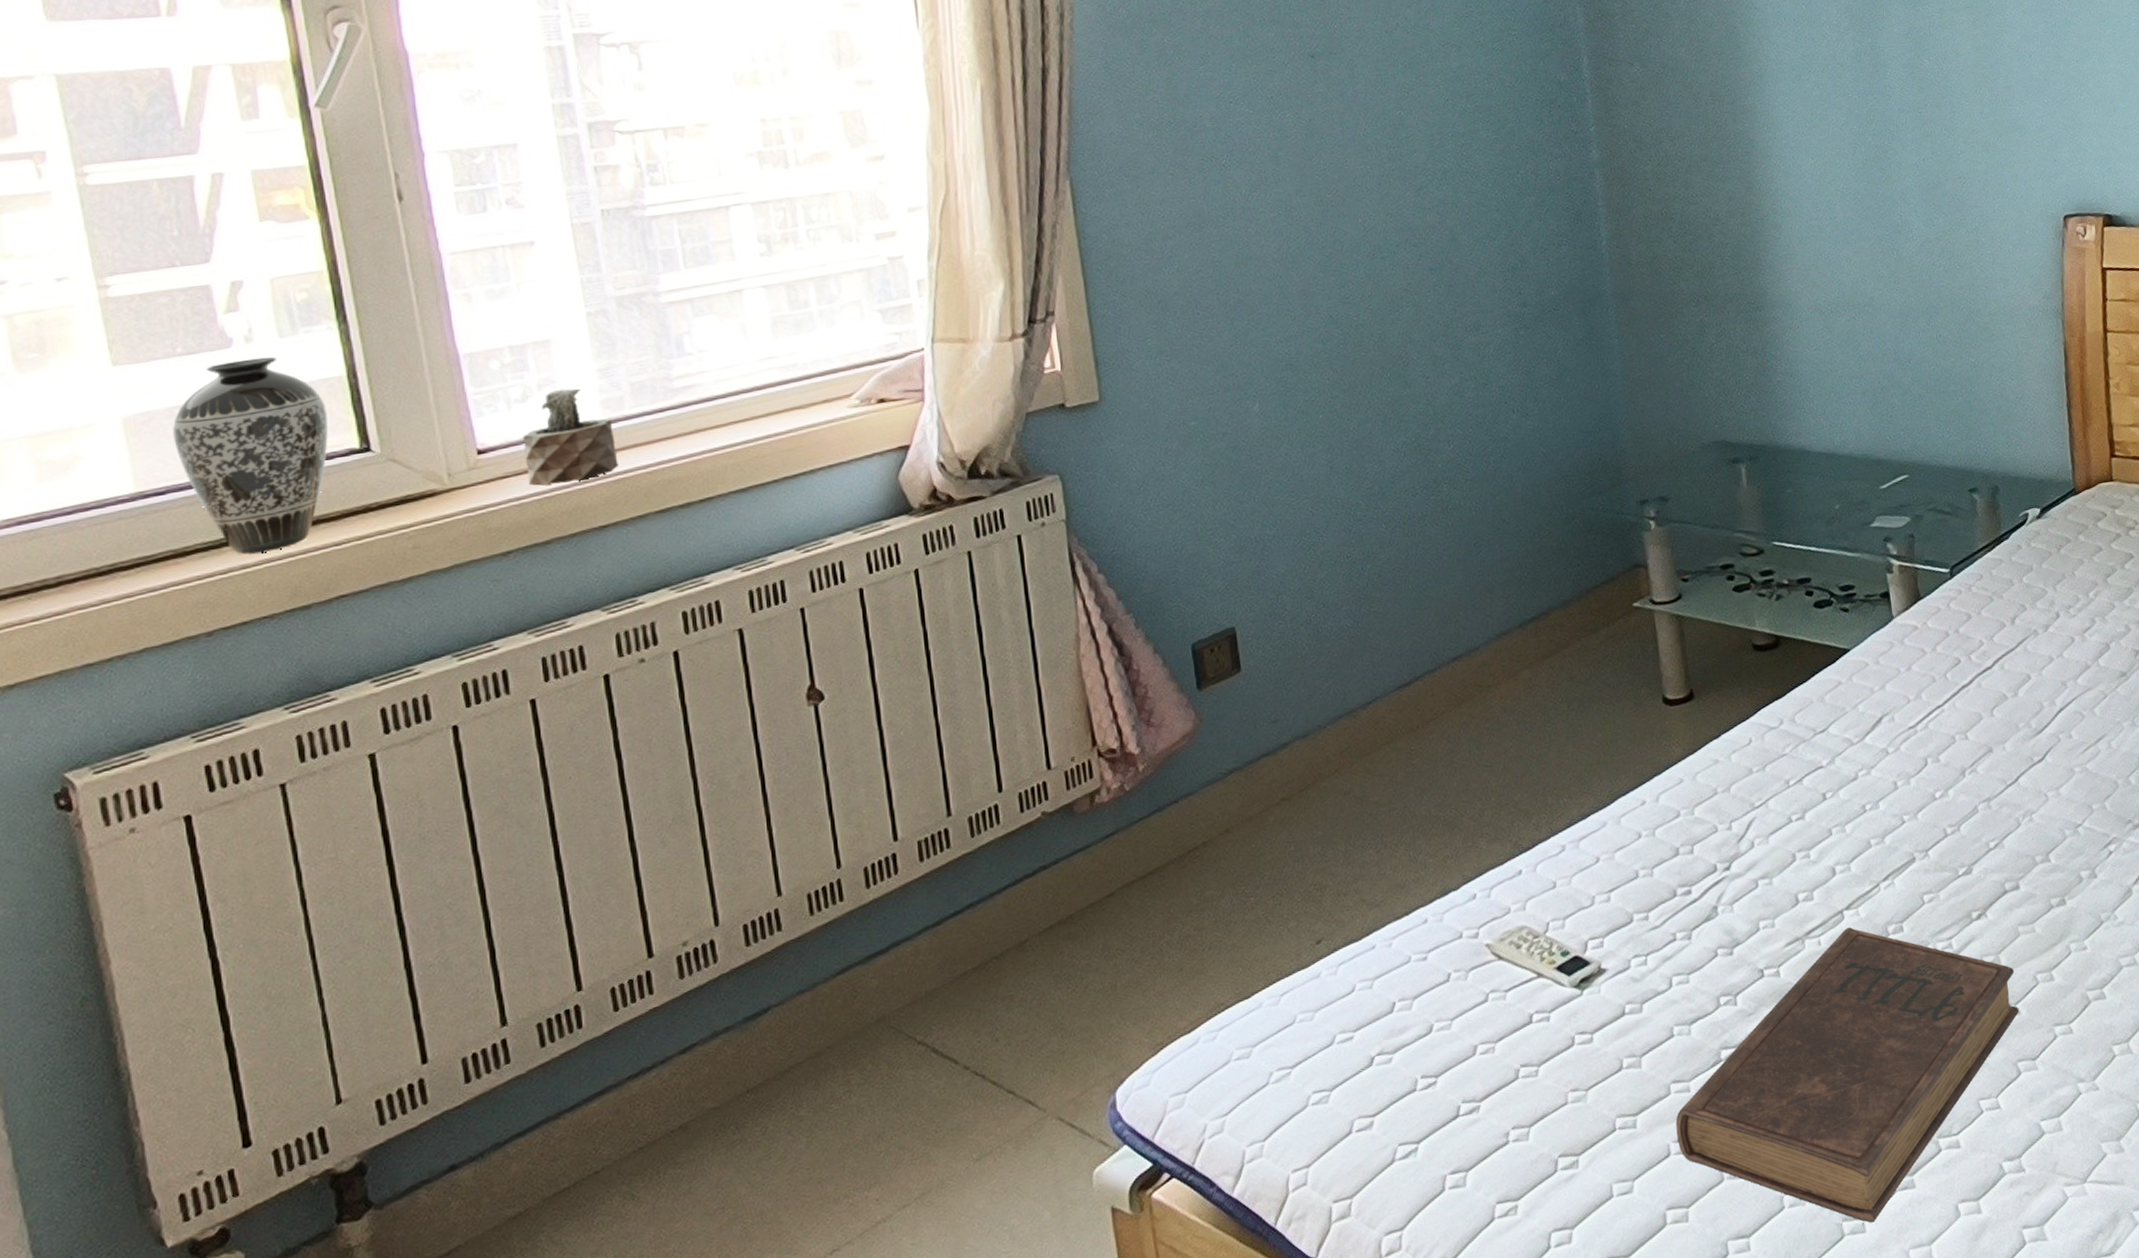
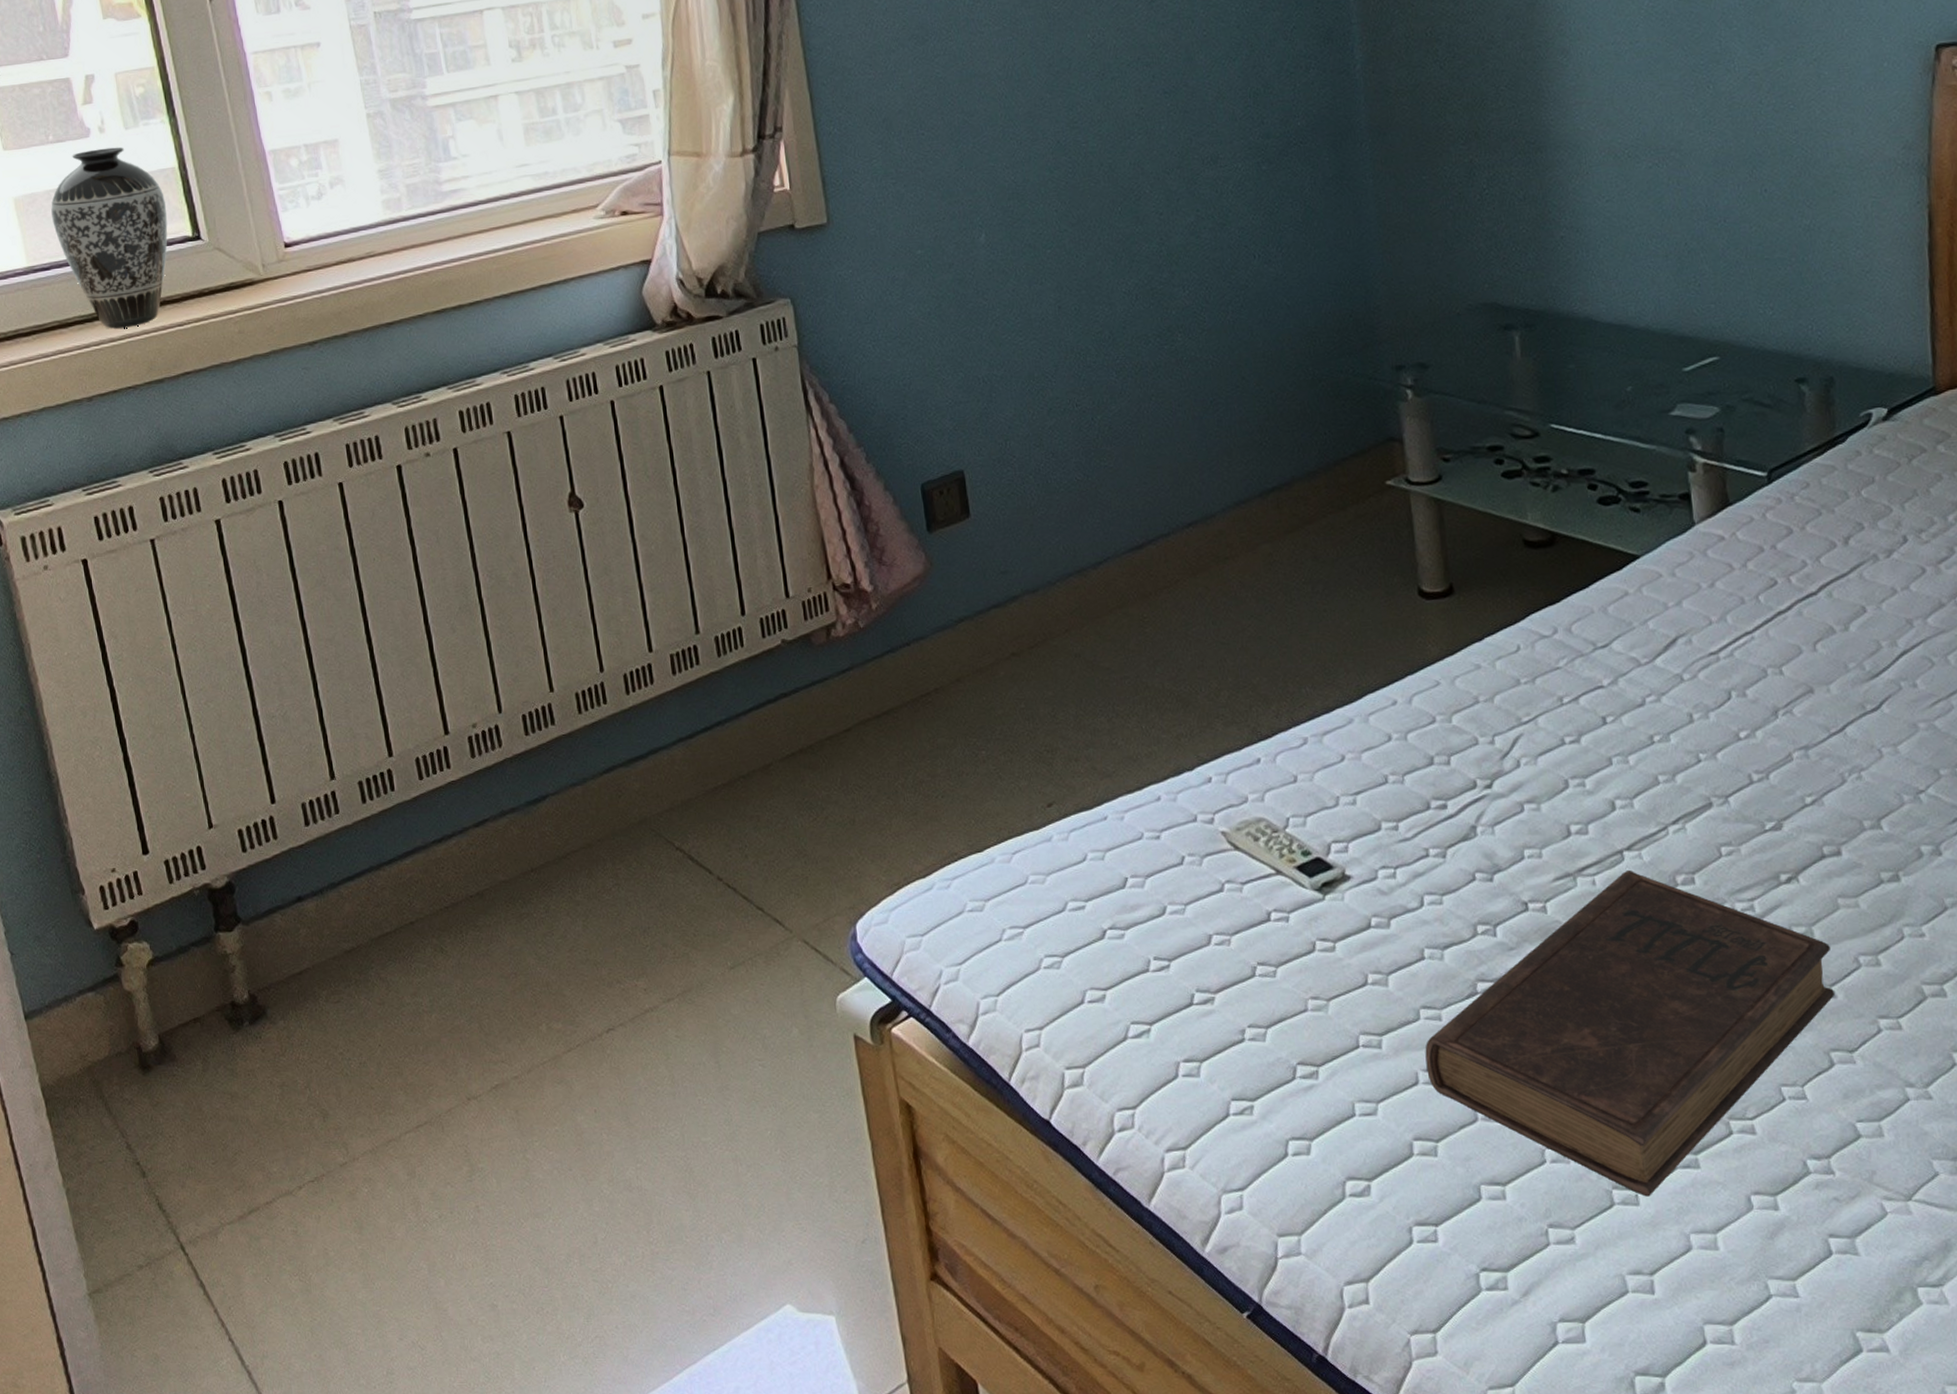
succulent plant: present [522,388,619,486] -> none [320,188,400,281]

